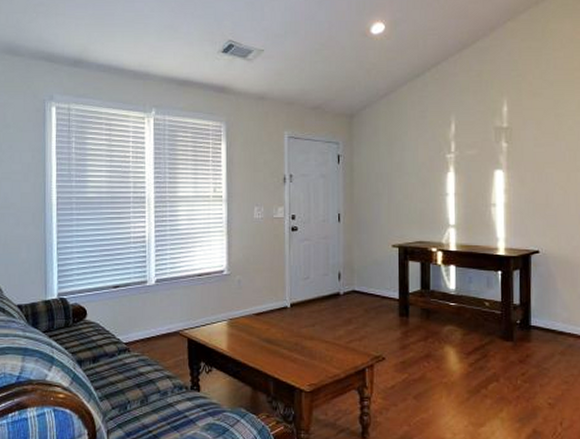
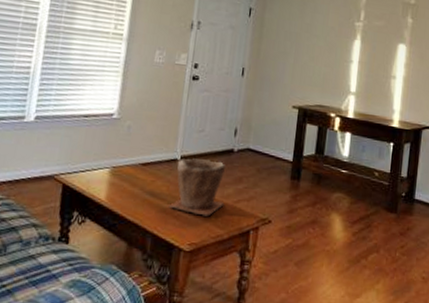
plant pot: none [285,305,337,358] -> present [168,158,226,217]

